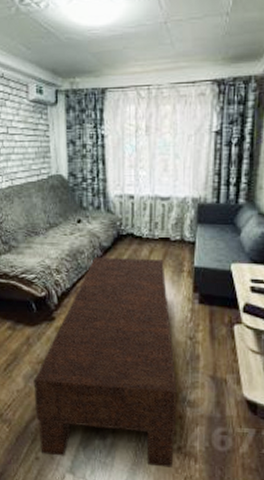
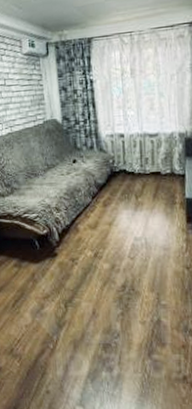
coffee table: present [33,257,177,468] -> none [40,192,180,398]

